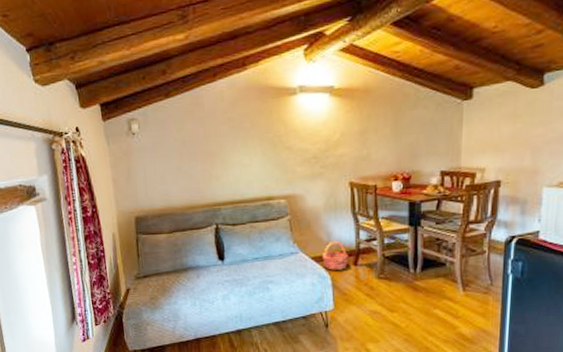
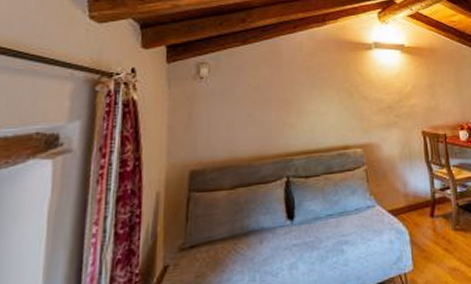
basket: present [322,241,349,270] -> none [399,191,425,224]

